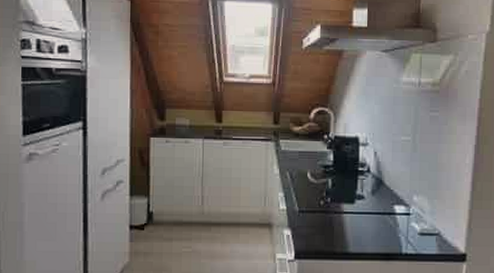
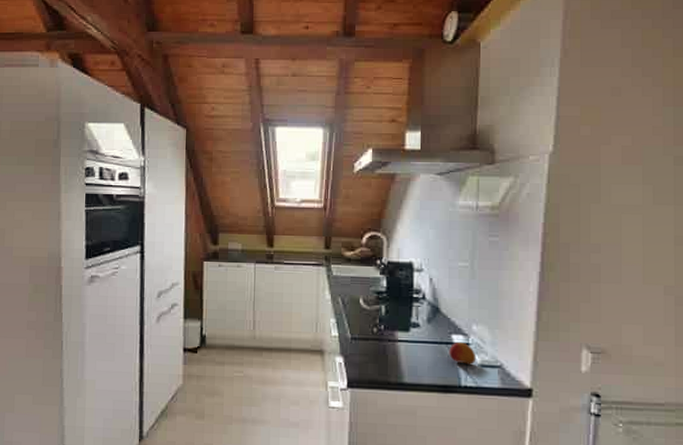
fruit: none [391,212,417,233] -> present [449,342,476,365]

